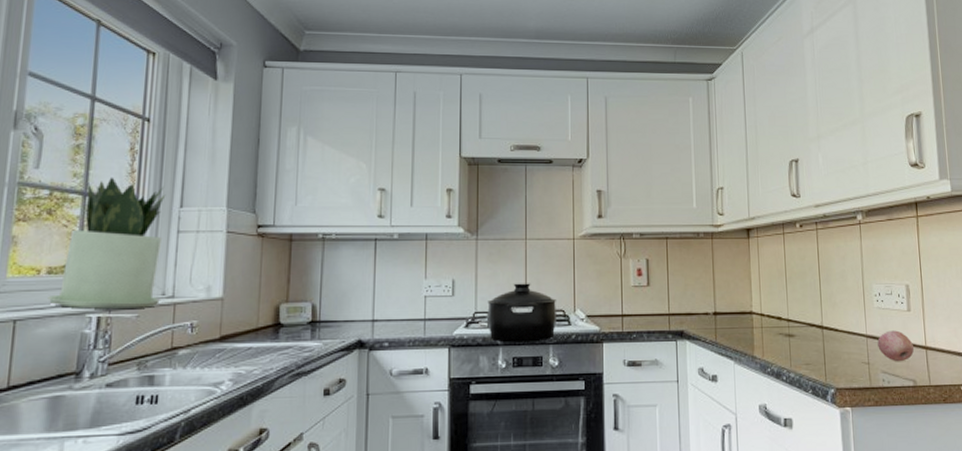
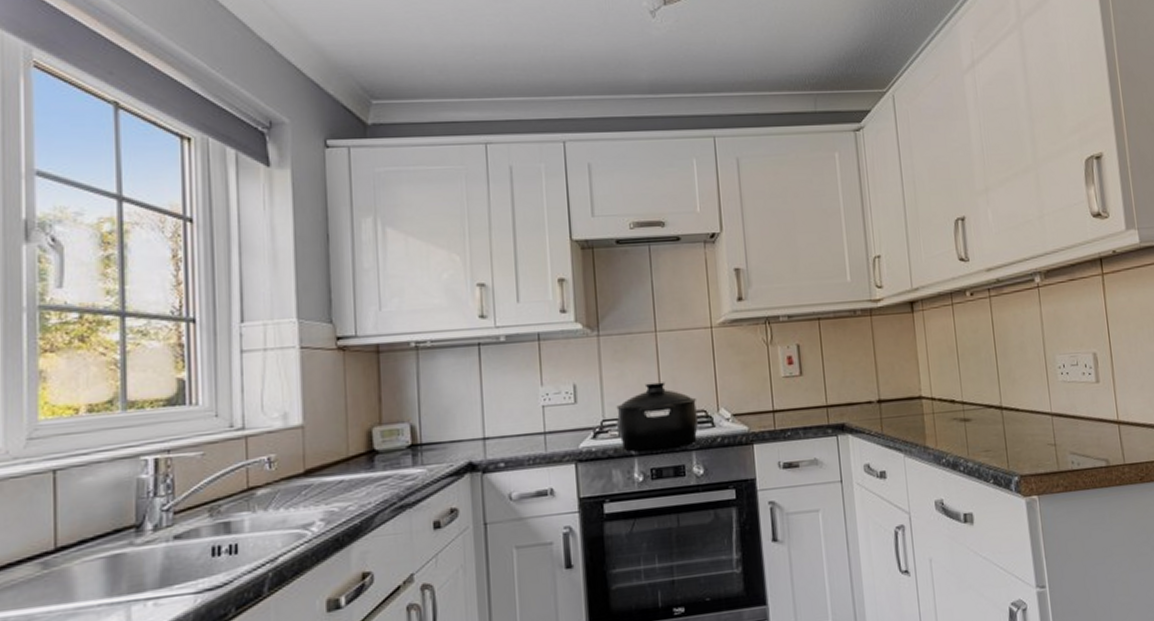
planter: present [48,177,166,309] -> none [91,291,230,451]
fruit: present [877,330,914,362] -> none [1064,405,1105,441]

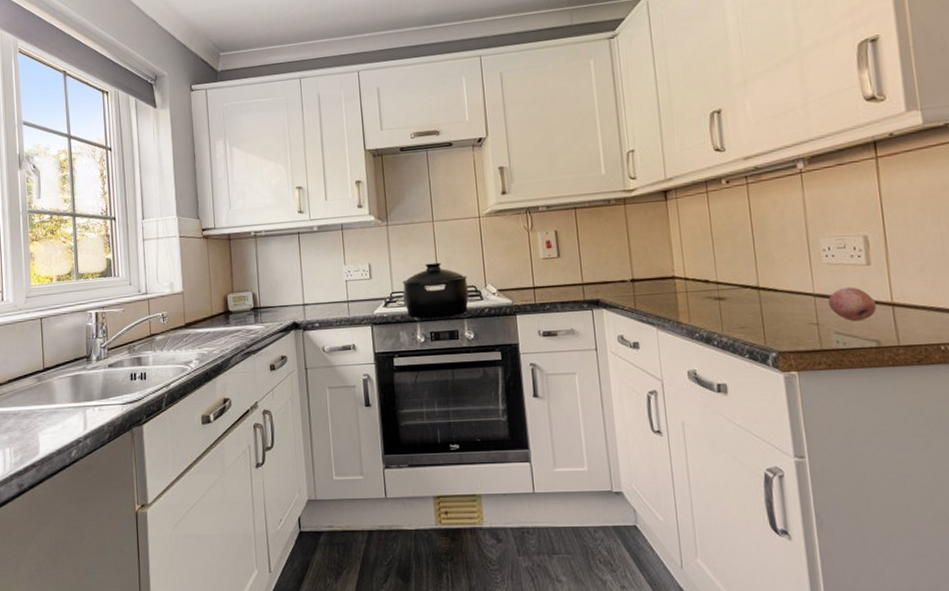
fruit: none [1064,405,1105,441] -> present [828,287,876,322]

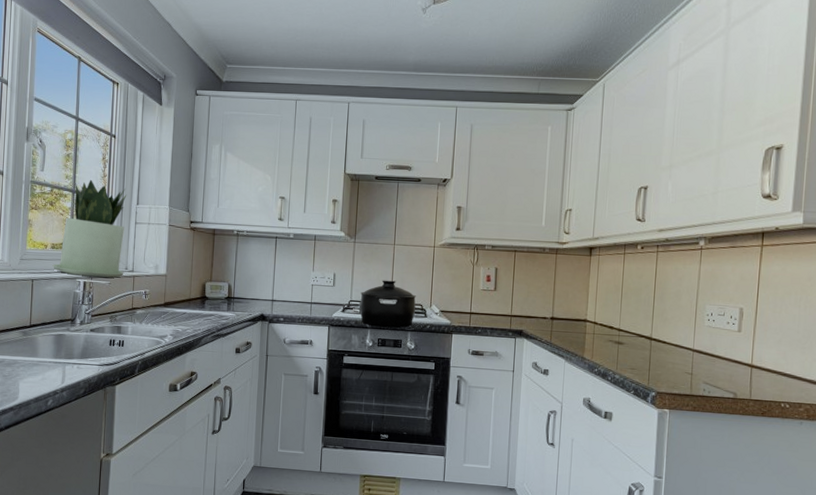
planter: none [60,199,138,307] -> present [52,179,127,278]
fruit: present [828,287,876,322] -> none [703,347,739,376]

